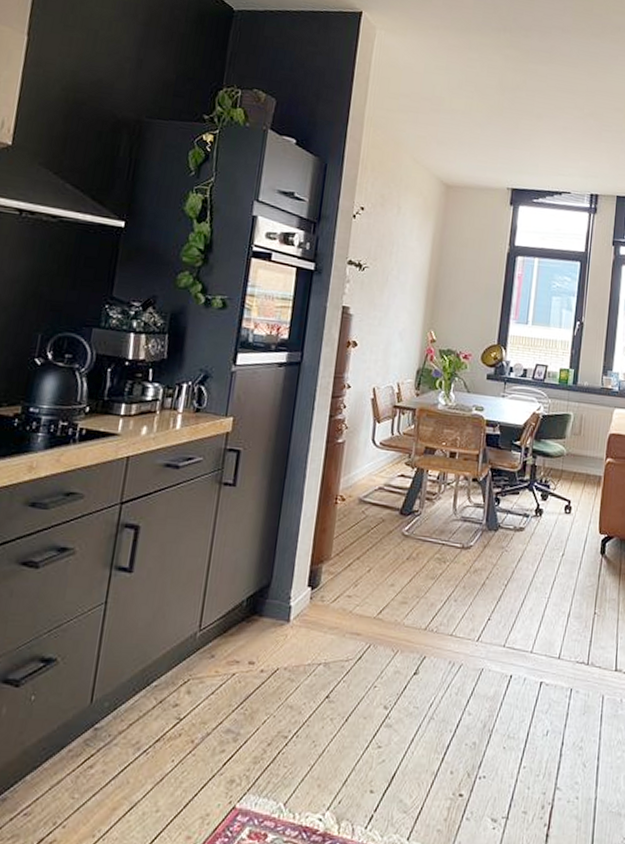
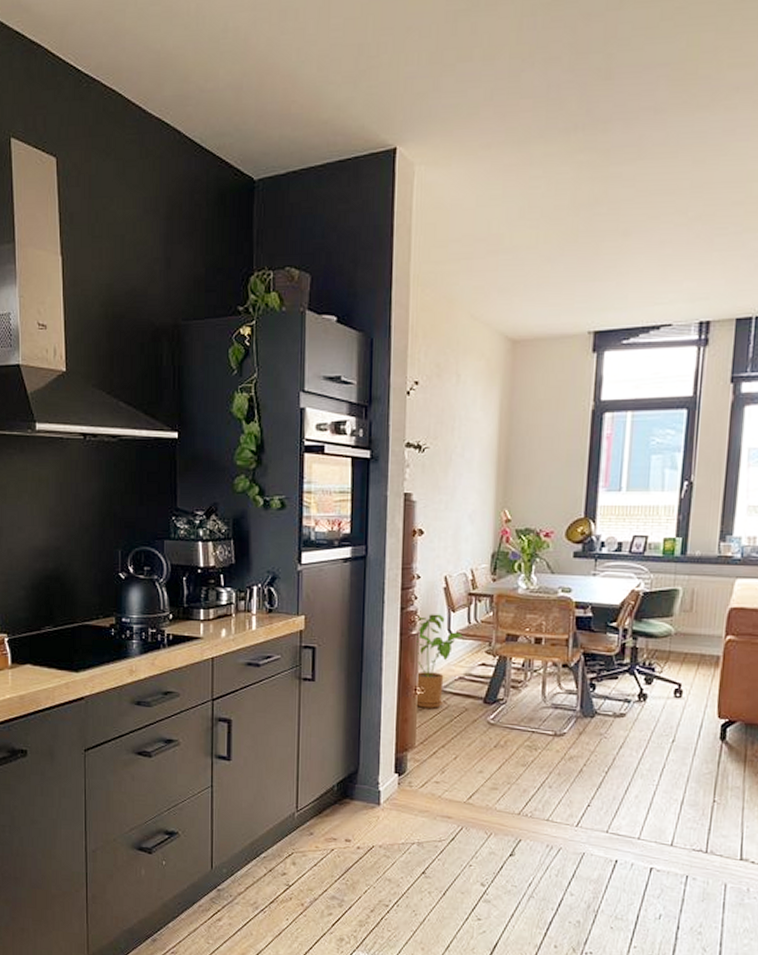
house plant: none [334,423,386,519] -> present [414,614,464,709]

